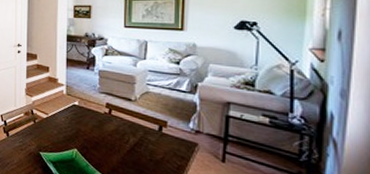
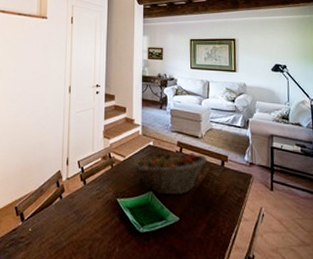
fruit basket: none [56,111,141,156] -> present [132,150,207,195]

